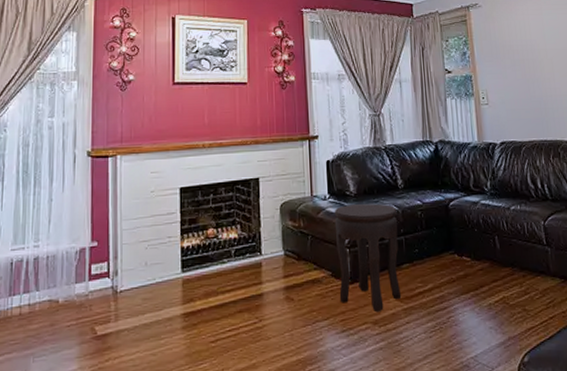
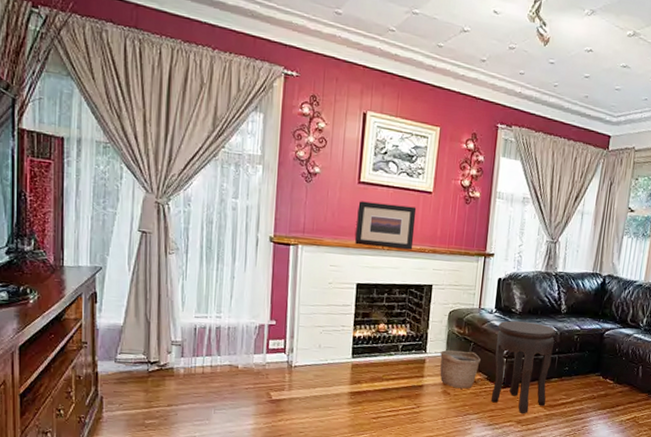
picture frame: none [175,100,234,147] -> present [355,201,417,250]
basket: none [277,245,321,292] -> present [440,350,481,389]

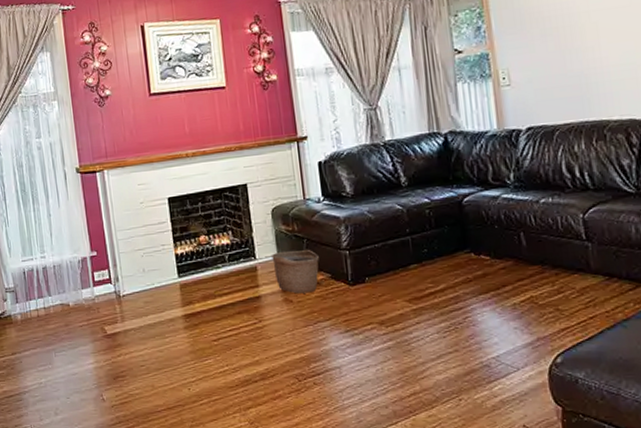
picture frame: present [355,201,417,250] -> none [153,106,218,158]
side table: present [490,320,556,413] -> none [330,203,410,312]

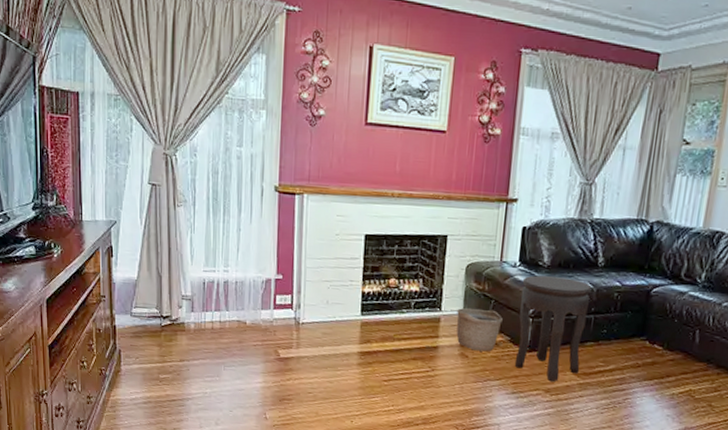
side table: none [330,203,410,312] -> present [514,275,592,382]

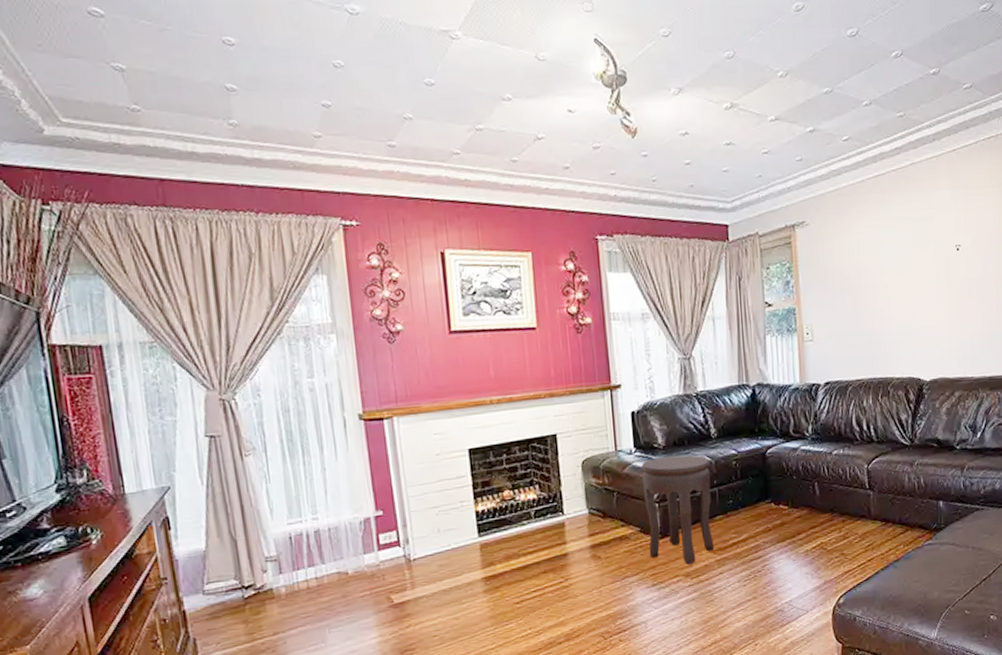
basket: present [456,308,503,352] -> none [581,502,629,550]

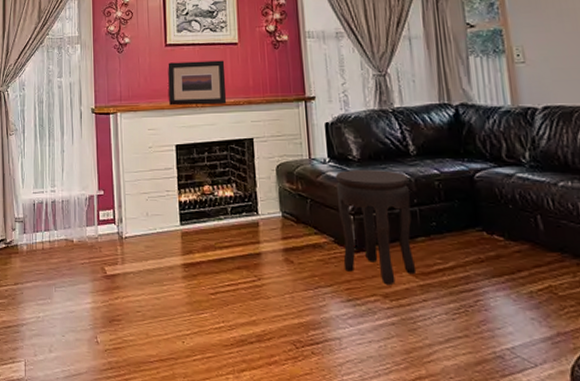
picture frame: none [453,348,526,404] -> present [168,60,227,106]

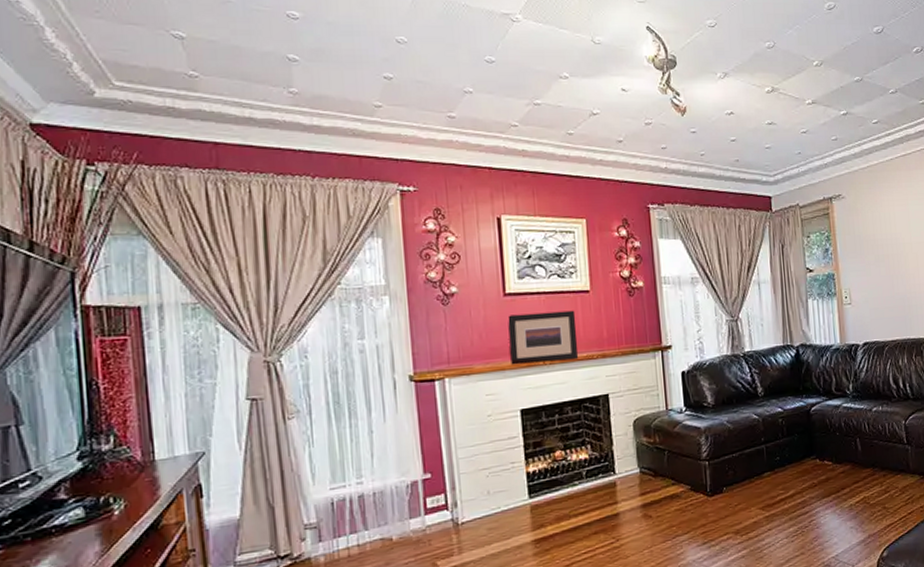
side table: present [335,170,417,284] -> none [691,413,763,521]

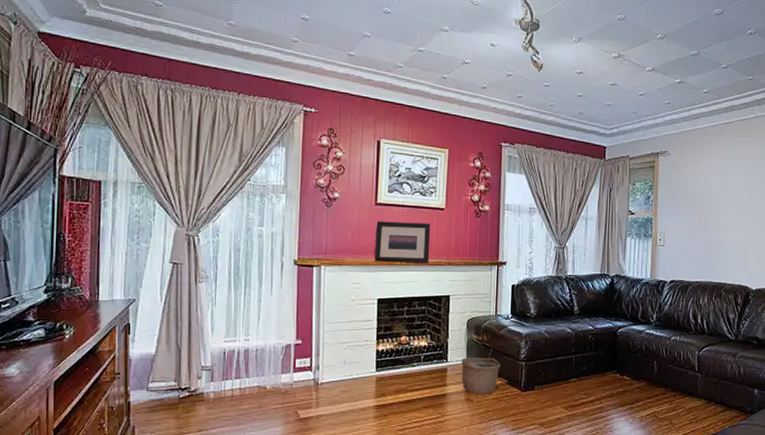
basket: none [632,461,680,509] -> present [461,357,500,395]

